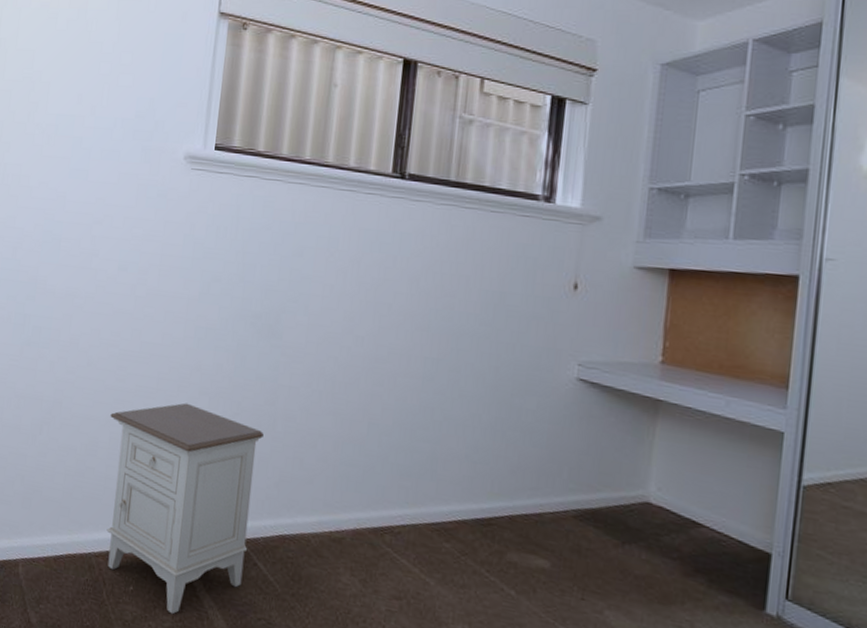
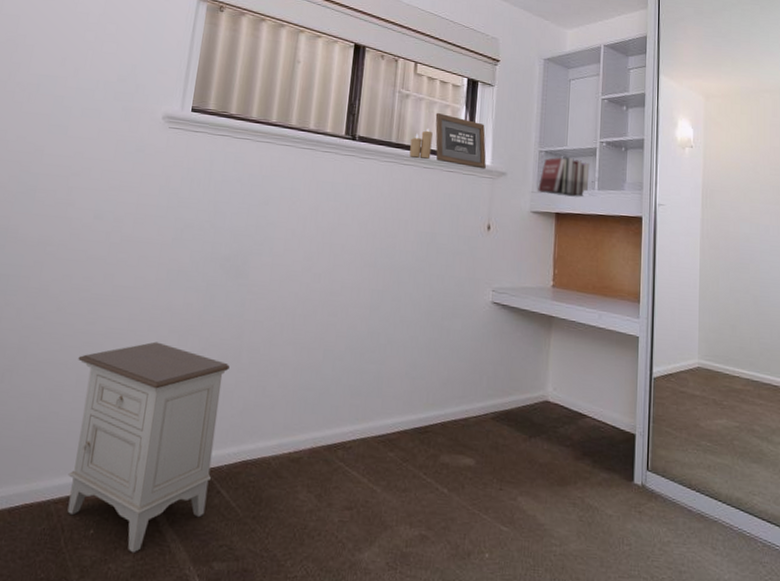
candle: none [473,162,503,202] -> present [409,128,433,160]
picture frame: none [507,141,575,213] -> present [435,112,486,169]
books: none [645,195,723,249] -> present [538,157,590,198]

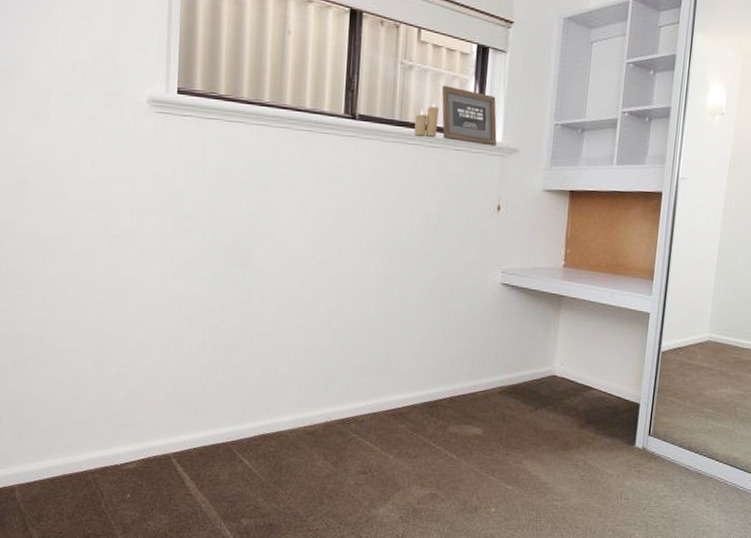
nightstand: present [67,341,230,553] -> none [94,329,241,513]
books: present [538,157,590,198] -> none [551,130,609,174]

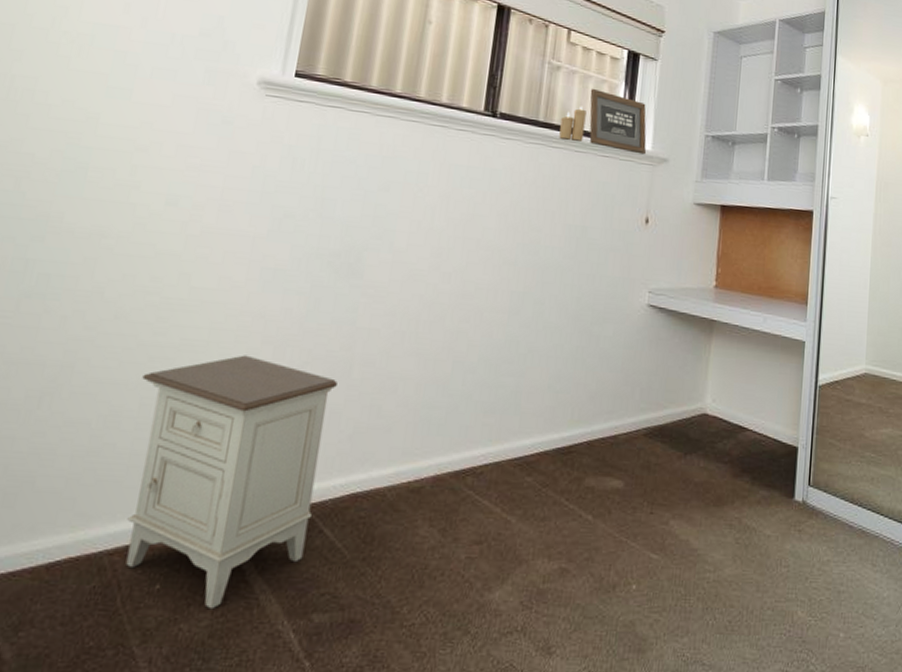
nightstand: none [94,329,241,513] -> present [126,355,337,610]

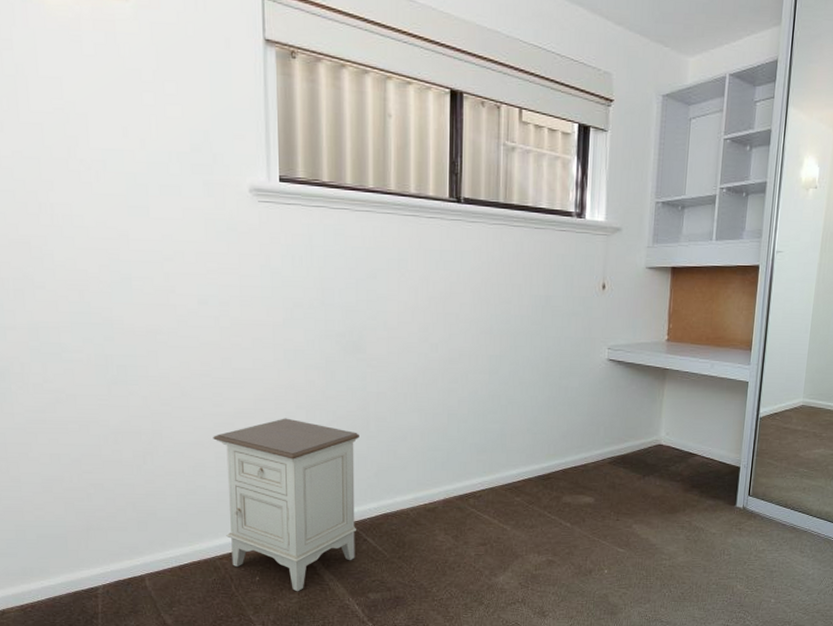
candle: present [559,106,587,143] -> none [519,184,543,220]
picture frame: present [589,88,647,155] -> none [544,165,600,226]

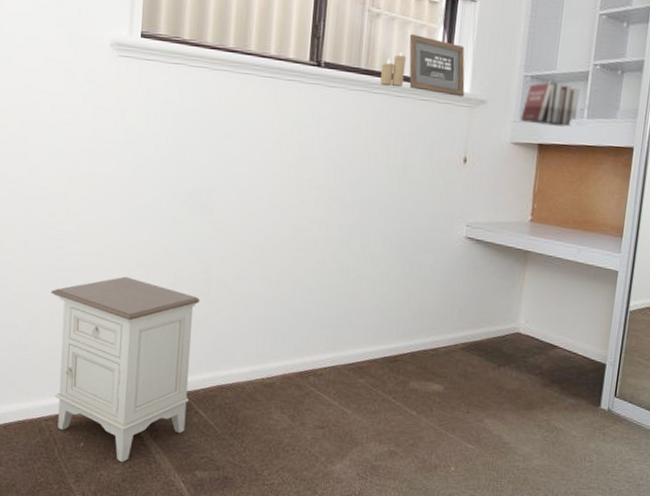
candle: none [519,184,543,220] -> present [380,52,406,88]
picture frame: none [544,165,600,226] -> present [409,33,465,97]
books: none [654,207,709,250] -> present [520,82,580,127]

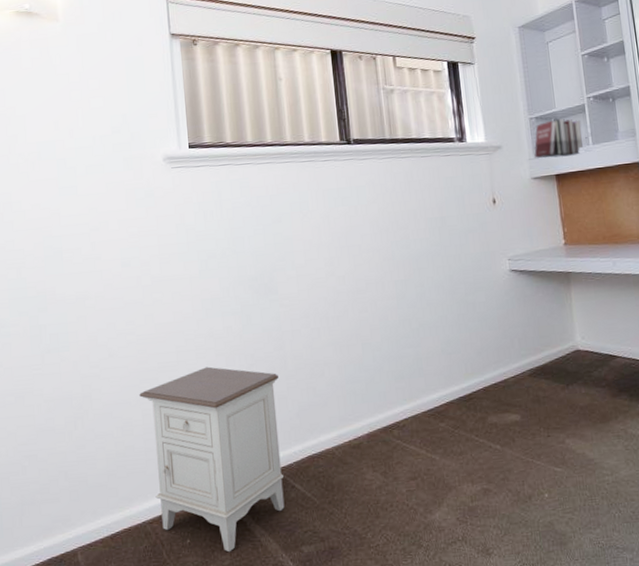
candle: present [380,52,406,88] -> none [404,118,426,150]
picture frame: present [409,33,465,97] -> none [422,101,481,148]

